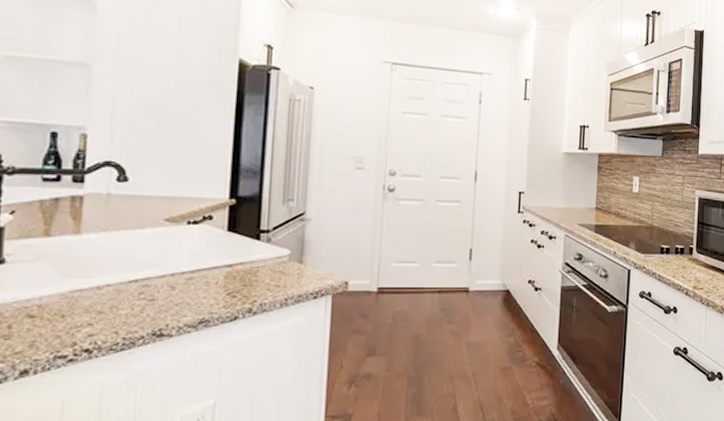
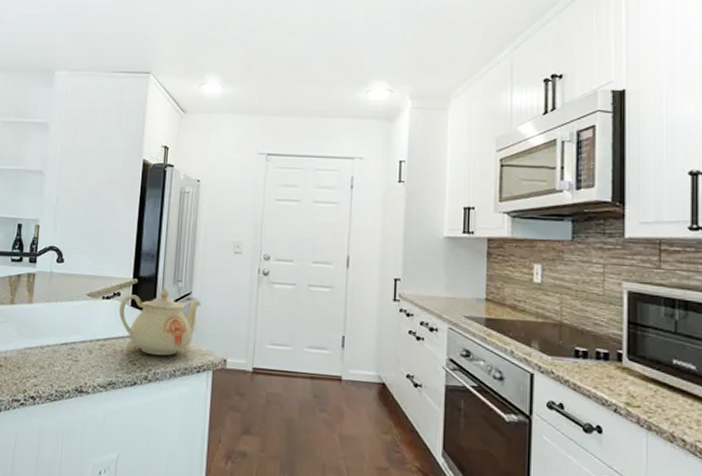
teapot: none [210,208,317,285] -> present [118,288,201,356]

